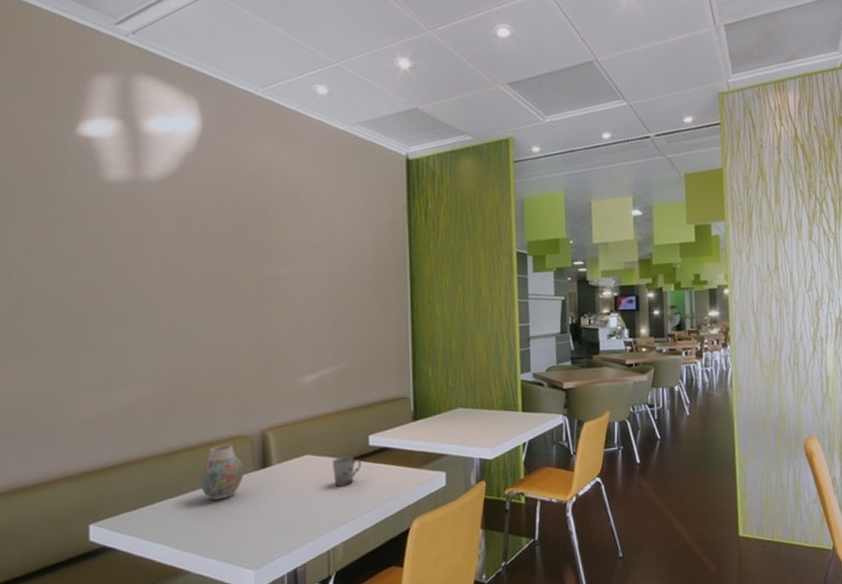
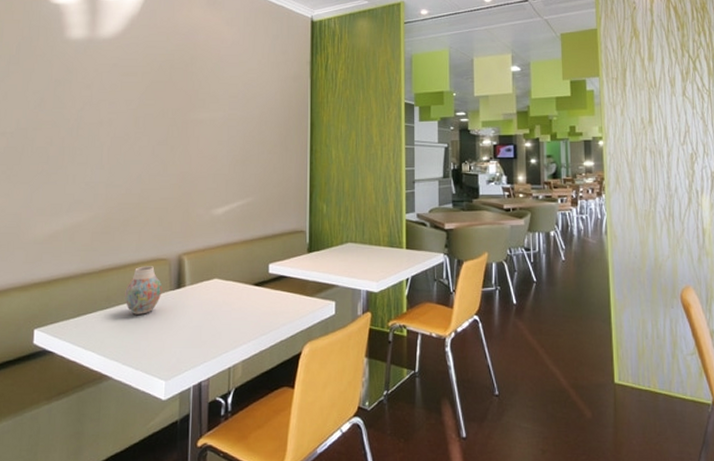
cup: present [331,455,361,487] -> none [236,281,261,309]

